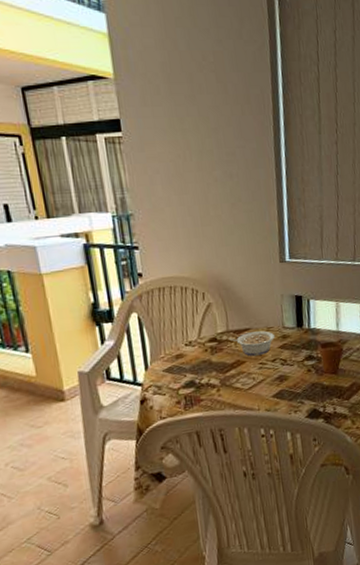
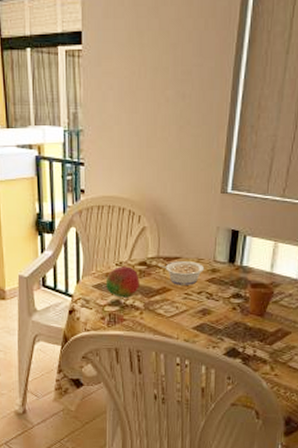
fruit: none [177,345,213,378] -> present [106,266,140,298]

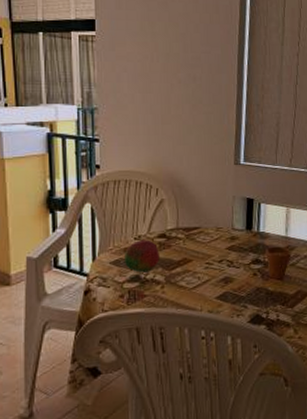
legume: present [158,261,205,285] -> none [178,230,224,255]

